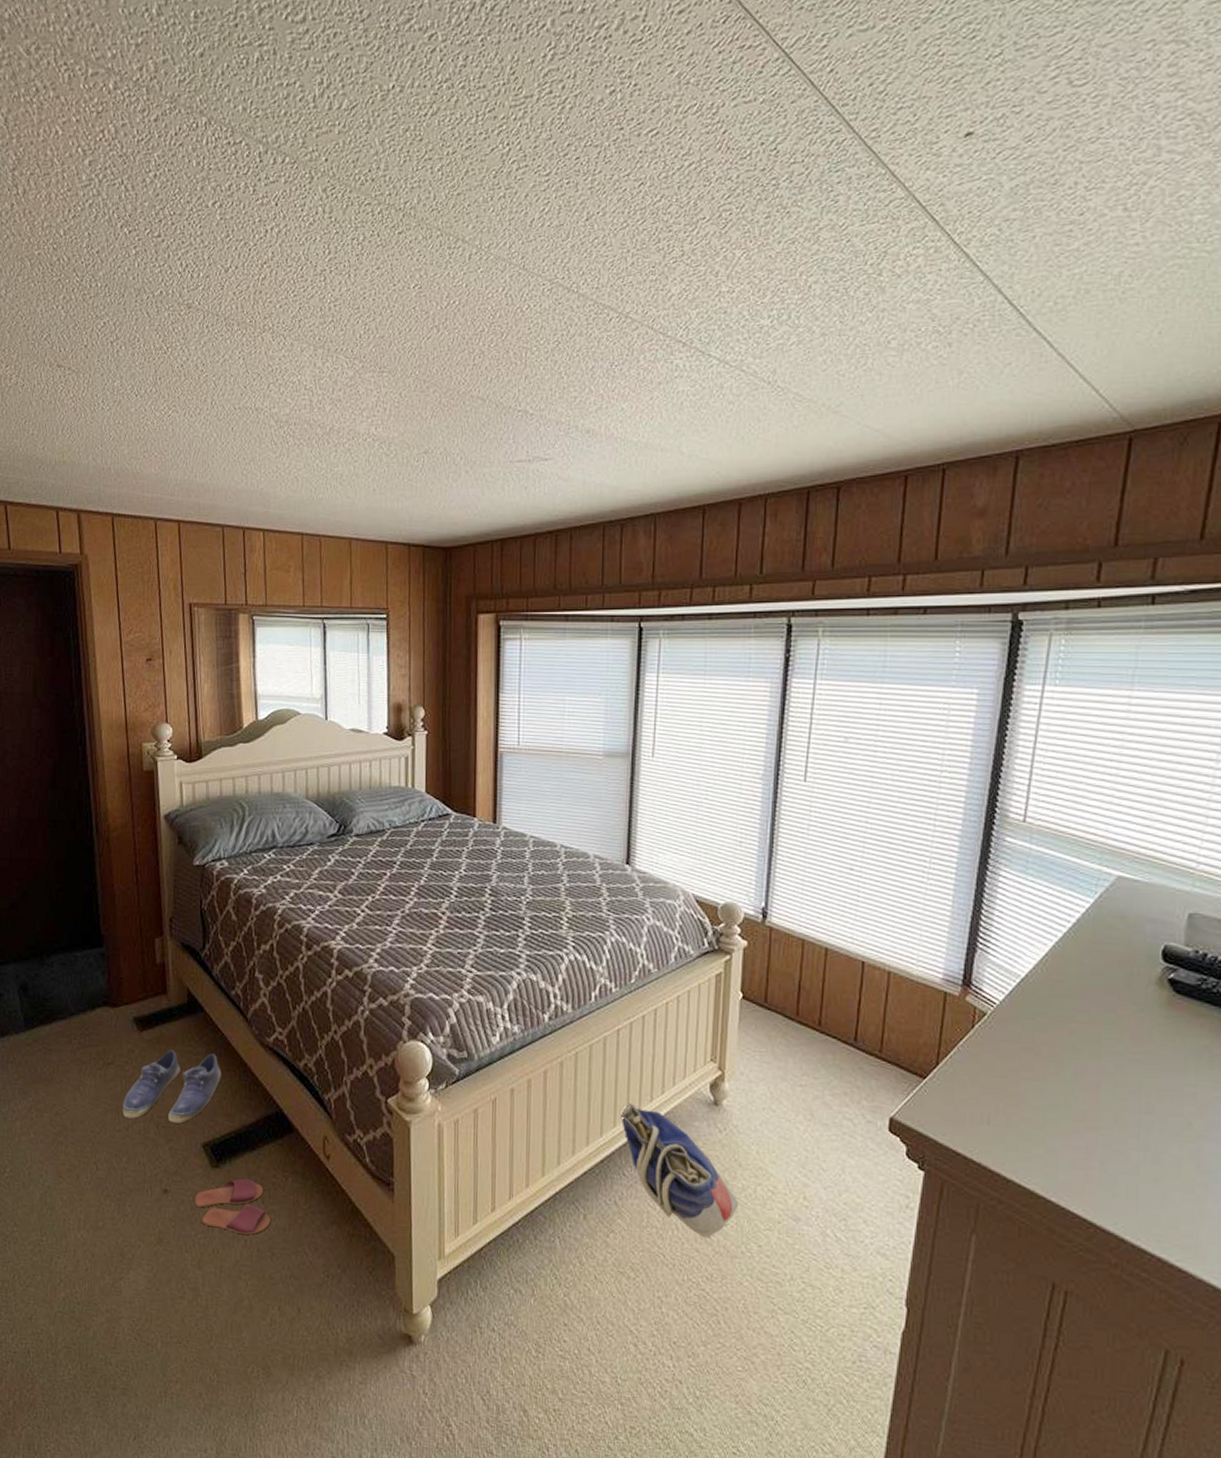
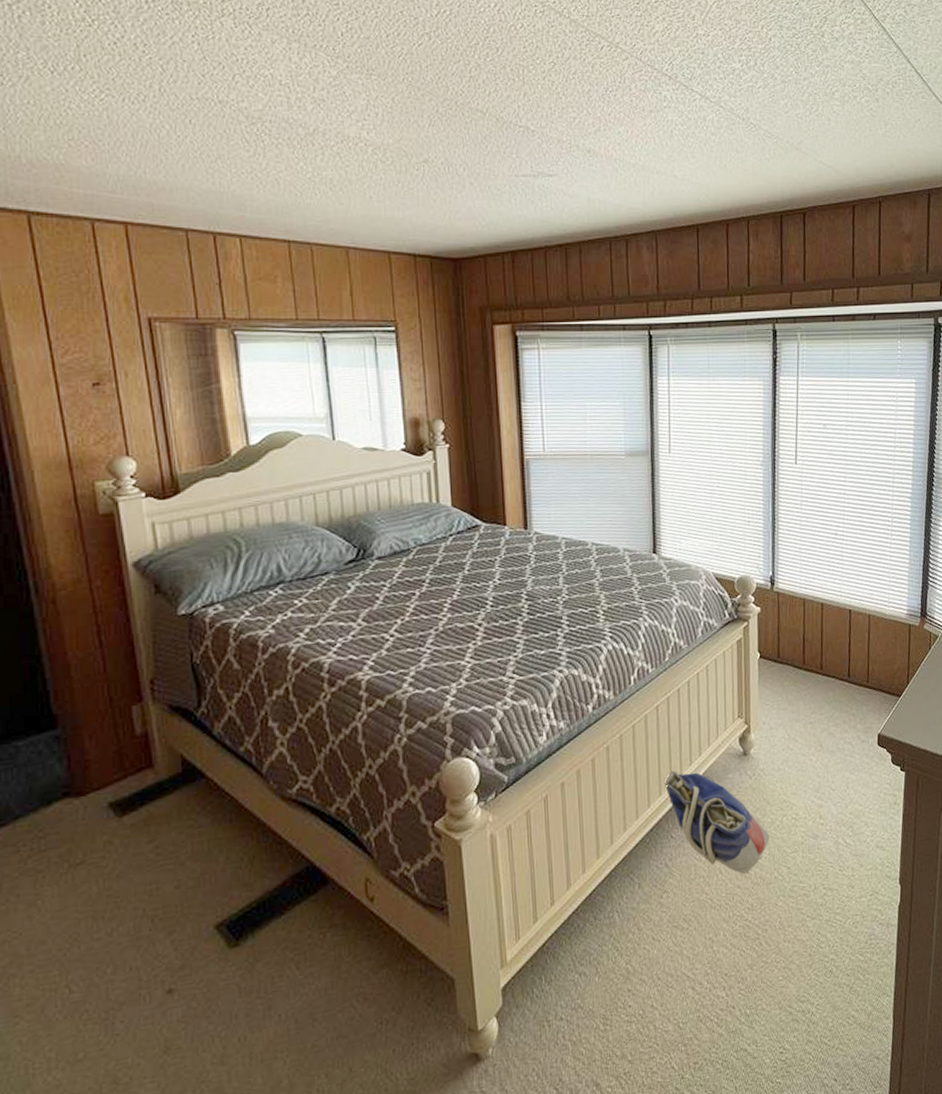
shoe: present [122,1049,221,1124] -> none [101,821,234,922]
slippers: present [194,1178,271,1235] -> none [210,947,309,1015]

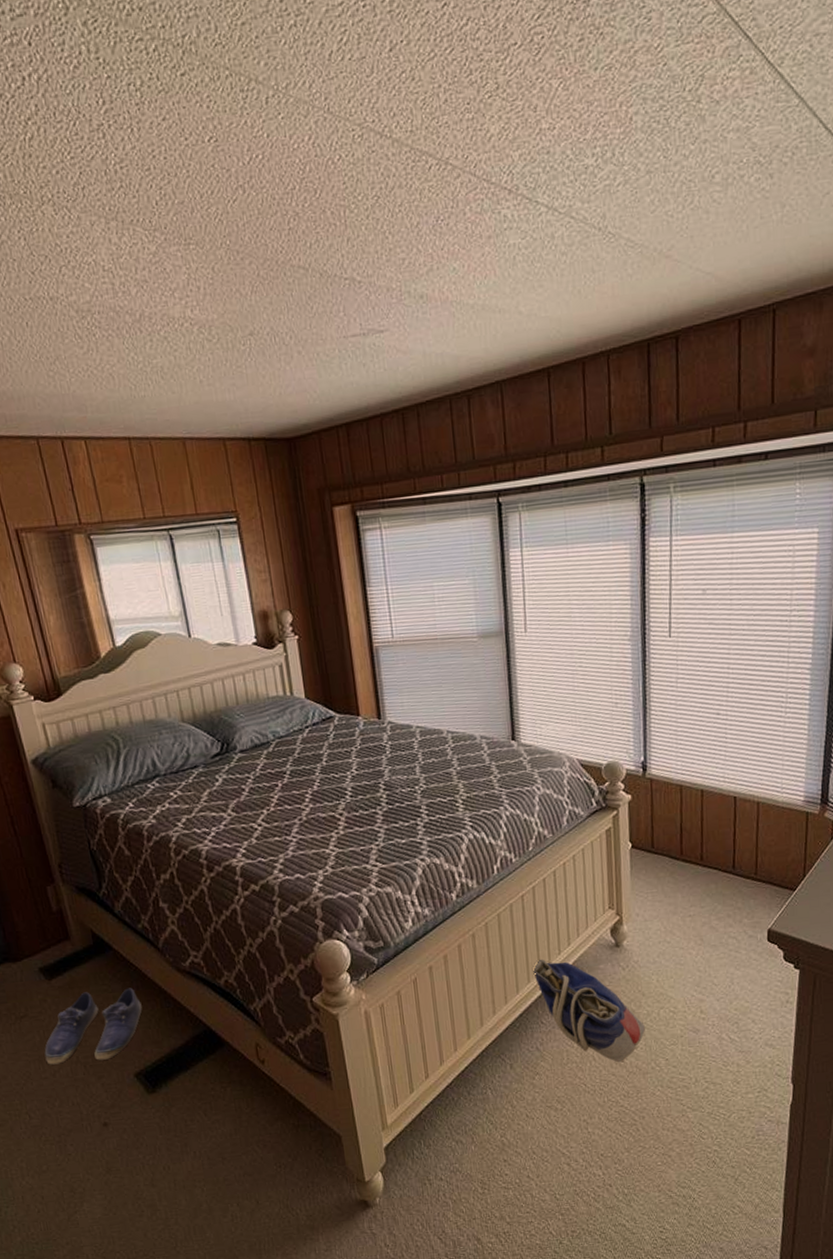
shoe: none [101,821,234,922] -> present [44,988,142,1065]

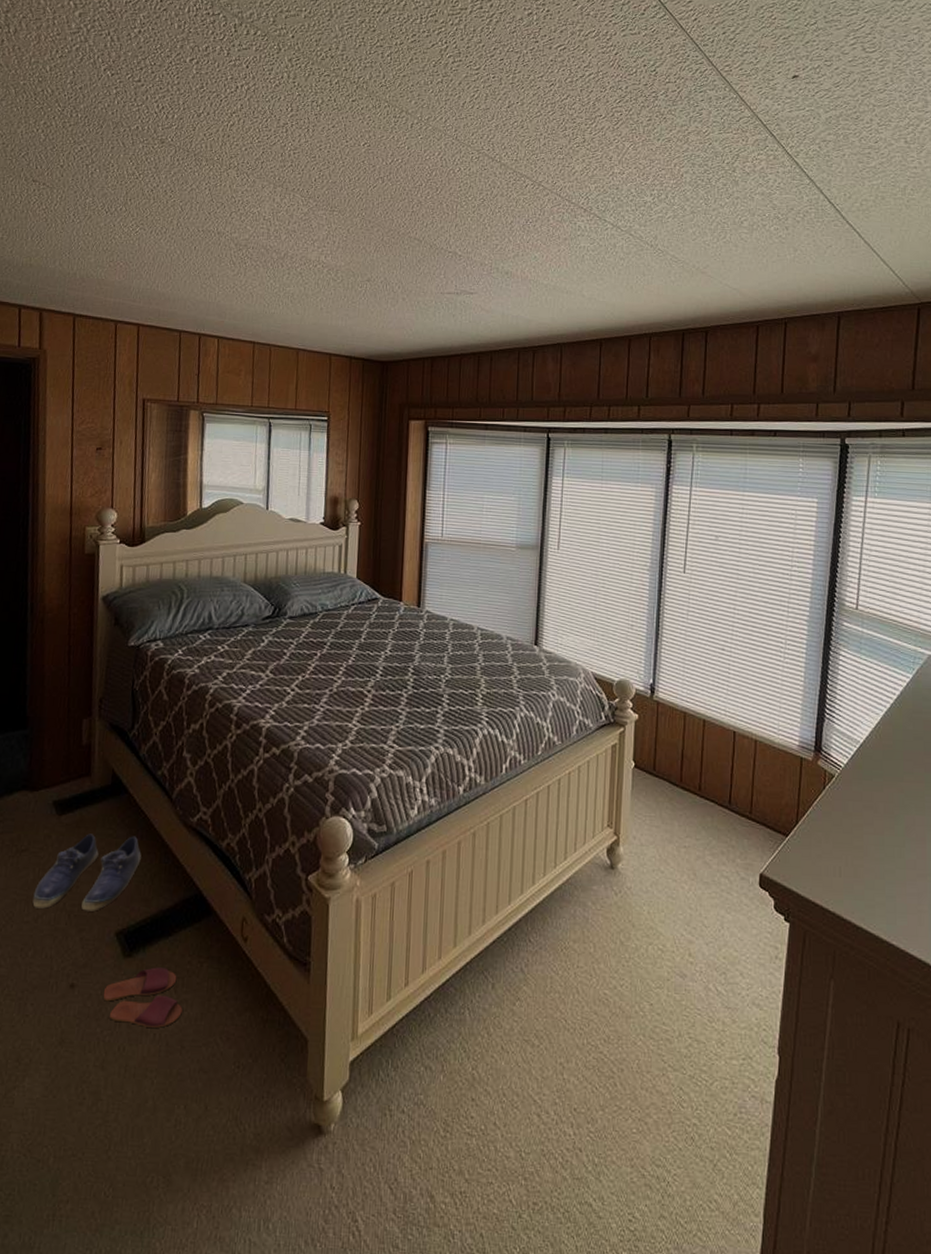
slippers: none [136,1096,216,1148] -> present [103,967,183,1029]
tote bag: present [533,960,645,1063] -> none [527,871,632,1000]

